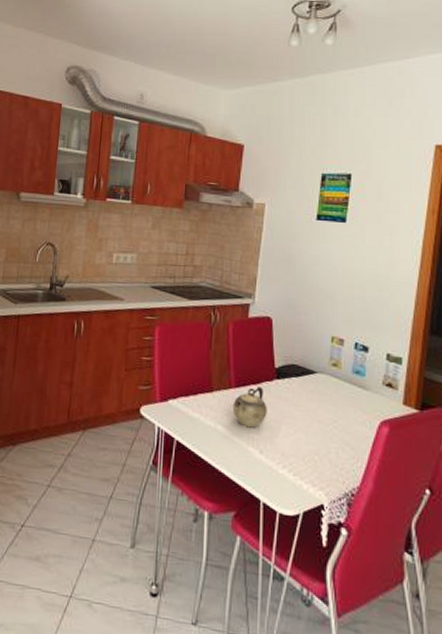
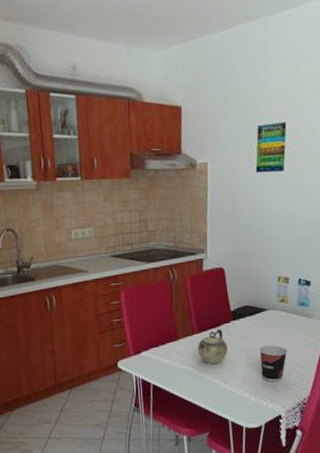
cup: none [304,415,337,462] -> present [259,345,288,383]

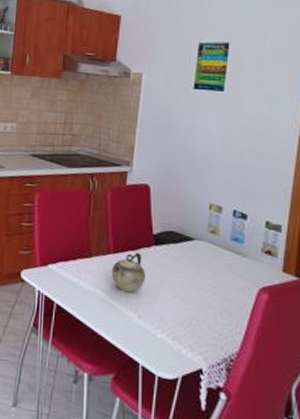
cup: present [259,345,288,383] -> none [182,280,216,328]

